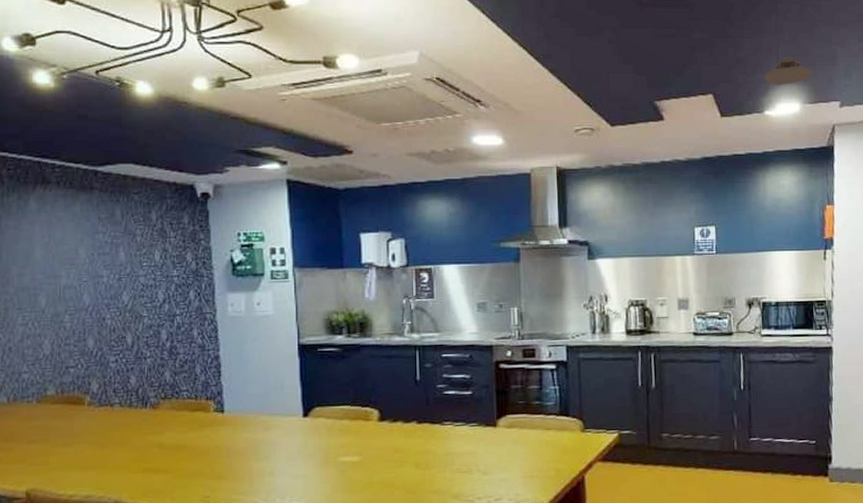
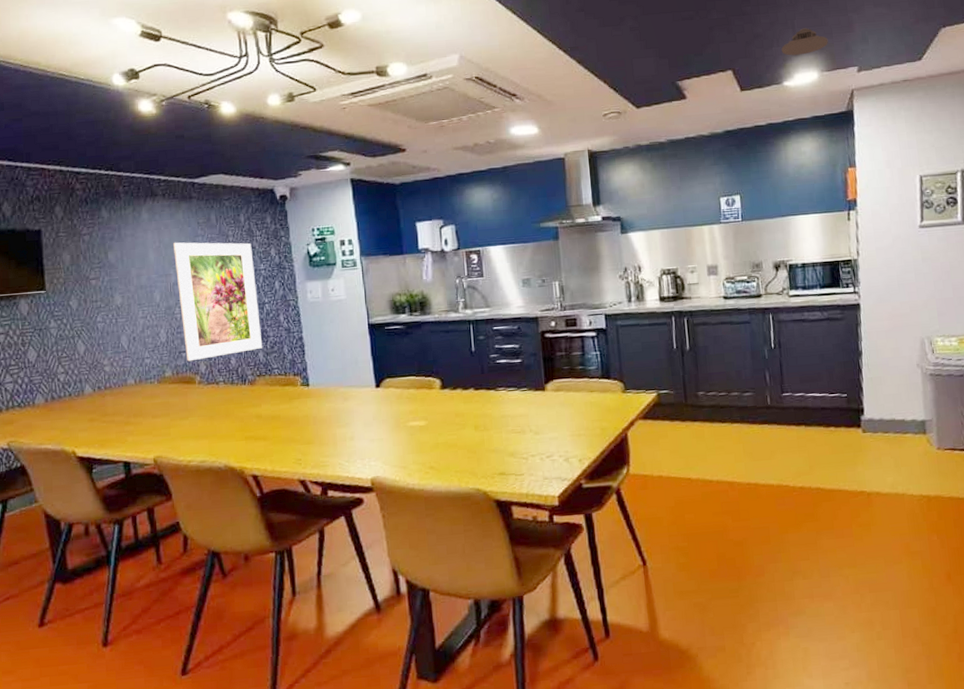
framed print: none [67,238,170,379] -> present [174,242,263,362]

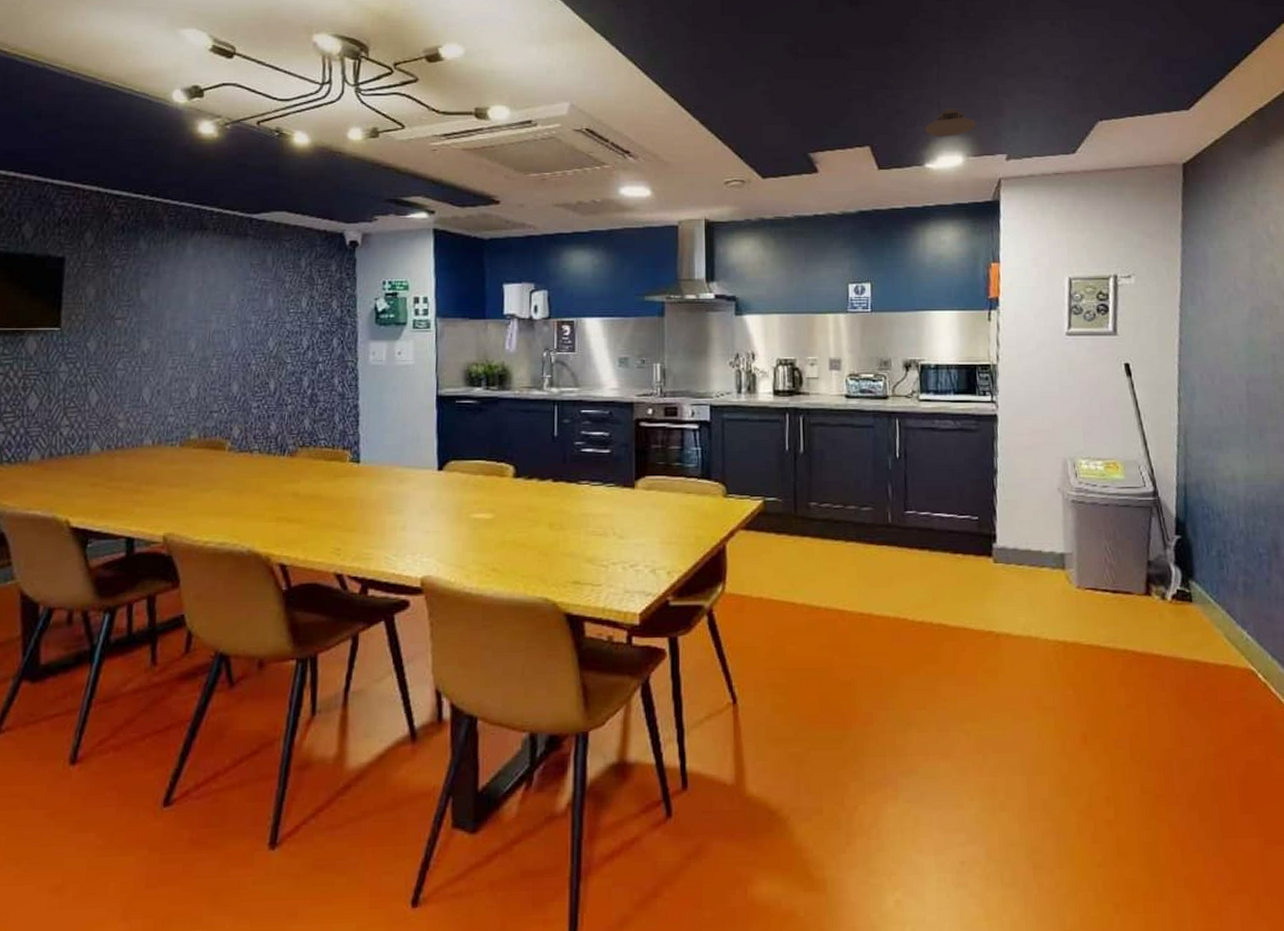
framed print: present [174,242,263,362] -> none [217,284,311,424]

